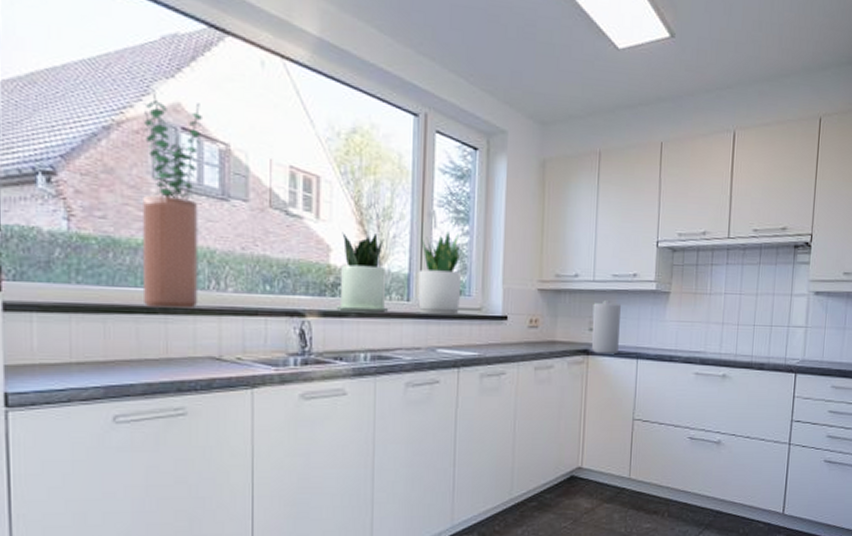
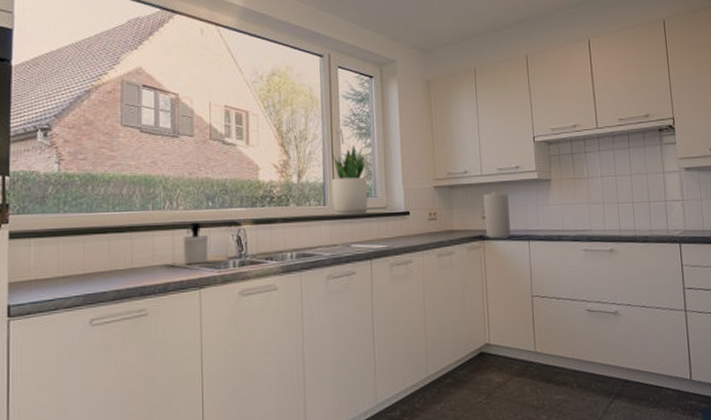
vase: present [142,90,204,309] -> none [113,60,159,227]
soap dispenser: none [232,309,265,359] -> present [183,222,209,265]
planter: present [336,232,389,313] -> none [265,151,309,219]

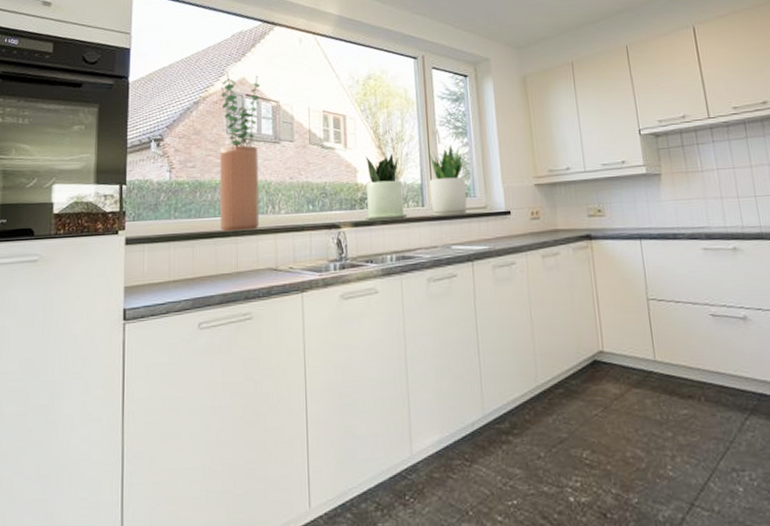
vase: none [113,60,159,227] -> present [219,72,261,232]
soap dispenser: present [183,222,209,265] -> none [285,226,310,268]
planter: none [265,151,309,219] -> present [364,153,408,221]
paper towel holder: present [483,191,511,239] -> none [588,188,620,238]

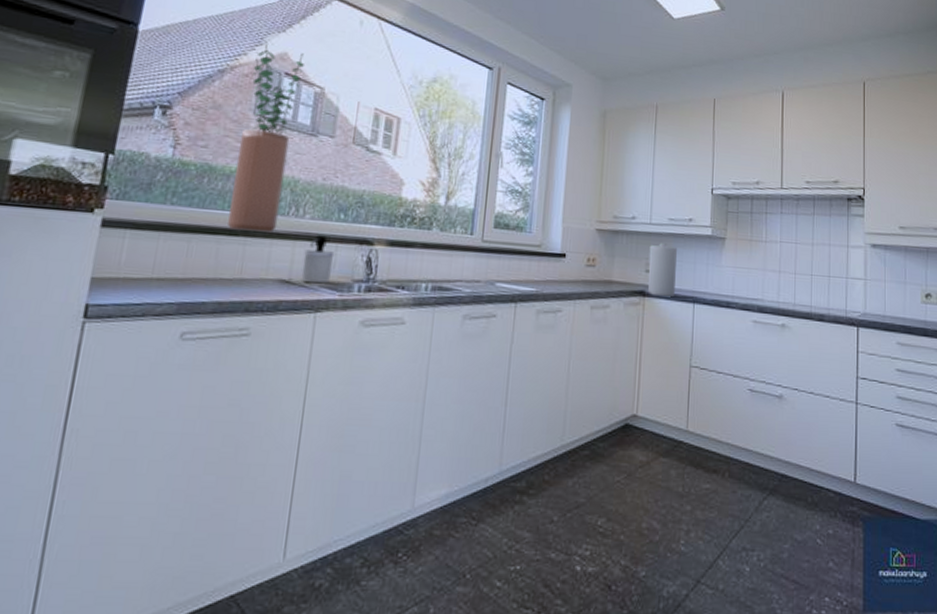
soap dispenser: none [285,226,310,268] -> present [301,235,335,284]
planter: present [364,153,408,221] -> none [403,168,454,246]
planter: present [429,145,467,216] -> none [480,172,526,250]
paper towel holder: none [588,188,620,238] -> present [647,243,677,298]

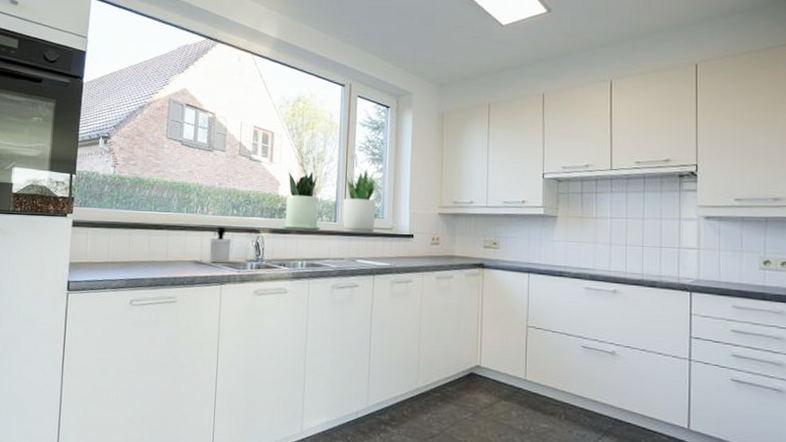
vase: present [227,41,305,233] -> none [154,81,200,226]
planter: none [403,168,454,246] -> present [282,171,321,231]
planter: none [480,172,526,250] -> present [342,169,378,233]
paper towel holder: present [647,243,677,298] -> none [486,223,512,269]

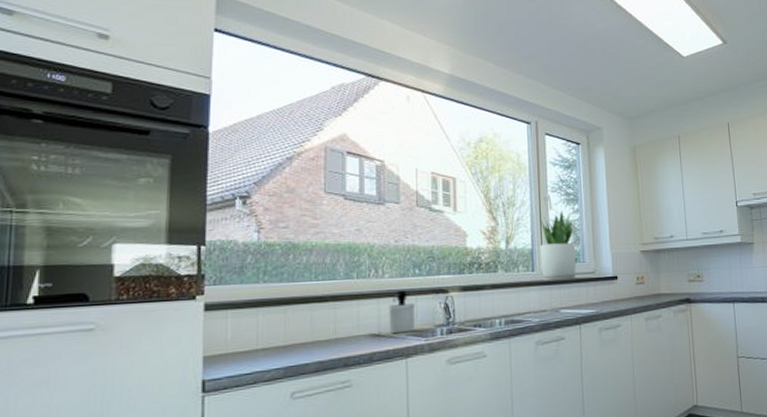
planter: present [282,171,321,231] -> none [473,217,518,286]

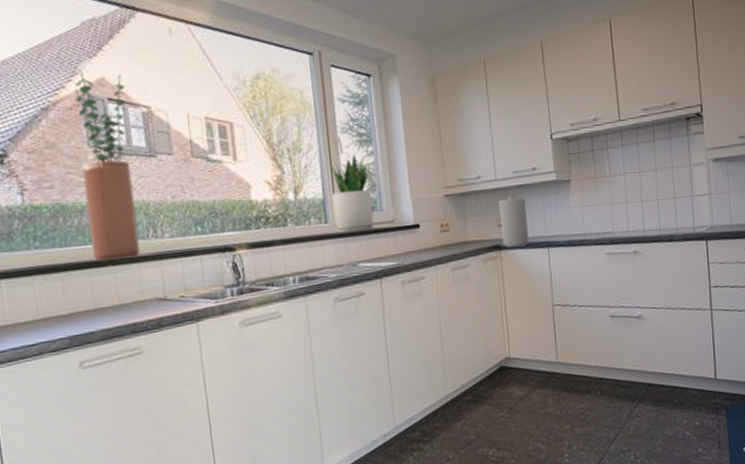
vase: none [316,126,364,297] -> present [75,70,141,261]
soap dispenser: present [389,290,416,334] -> none [172,250,203,297]
paper towel holder: none [689,255,716,302] -> present [498,196,529,248]

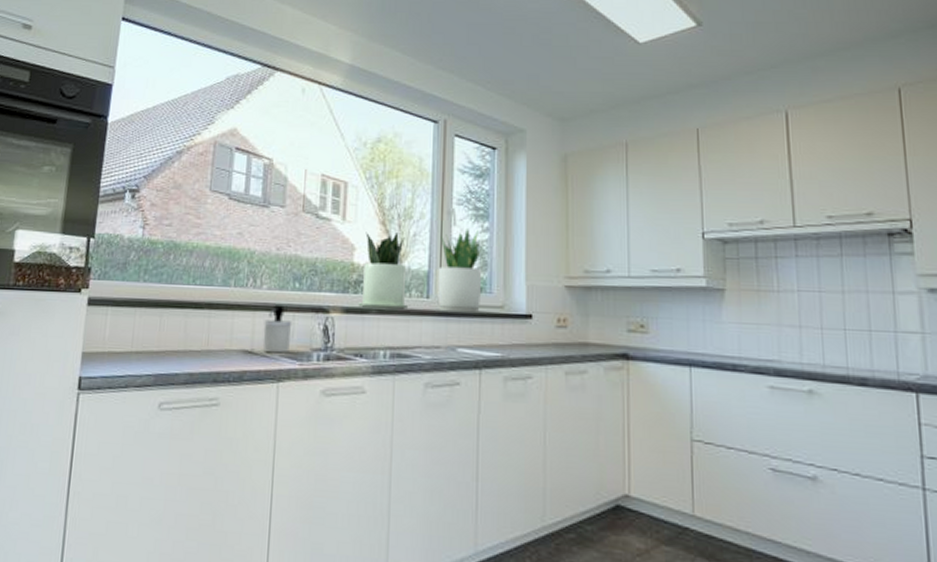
vase: present [75,70,141,261] -> none [193,120,254,304]
soap dispenser: none [172,250,203,297] -> present [262,305,293,353]
planter: none [258,165,310,242] -> present [358,231,409,310]
paper towel holder: present [498,196,529,248] -> none [630,298,665,361]

